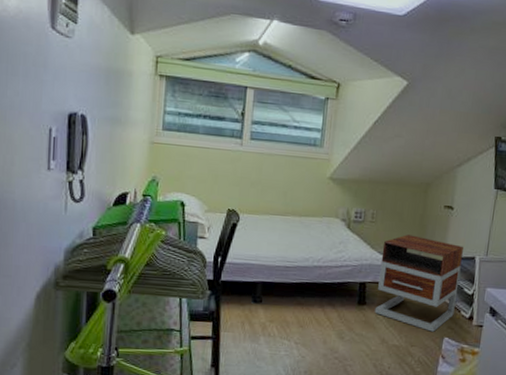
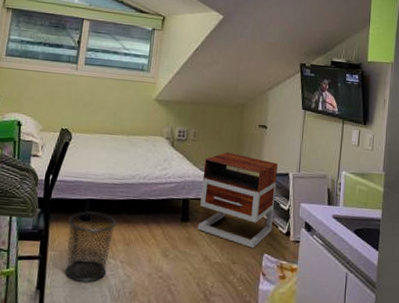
waste bin: none [238,293,290,363] -> present [64,210,116,283]

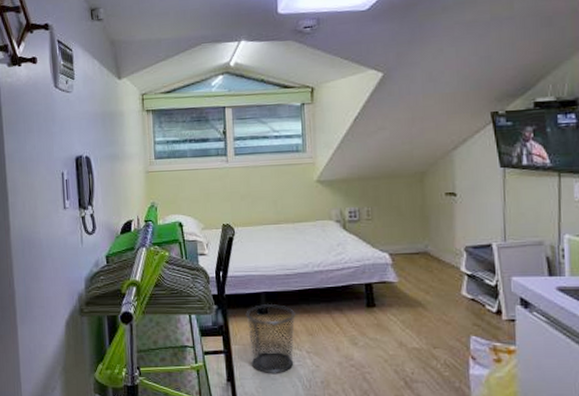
nightstand: present [197,152,278,248] -> none [384,228,478,331]

